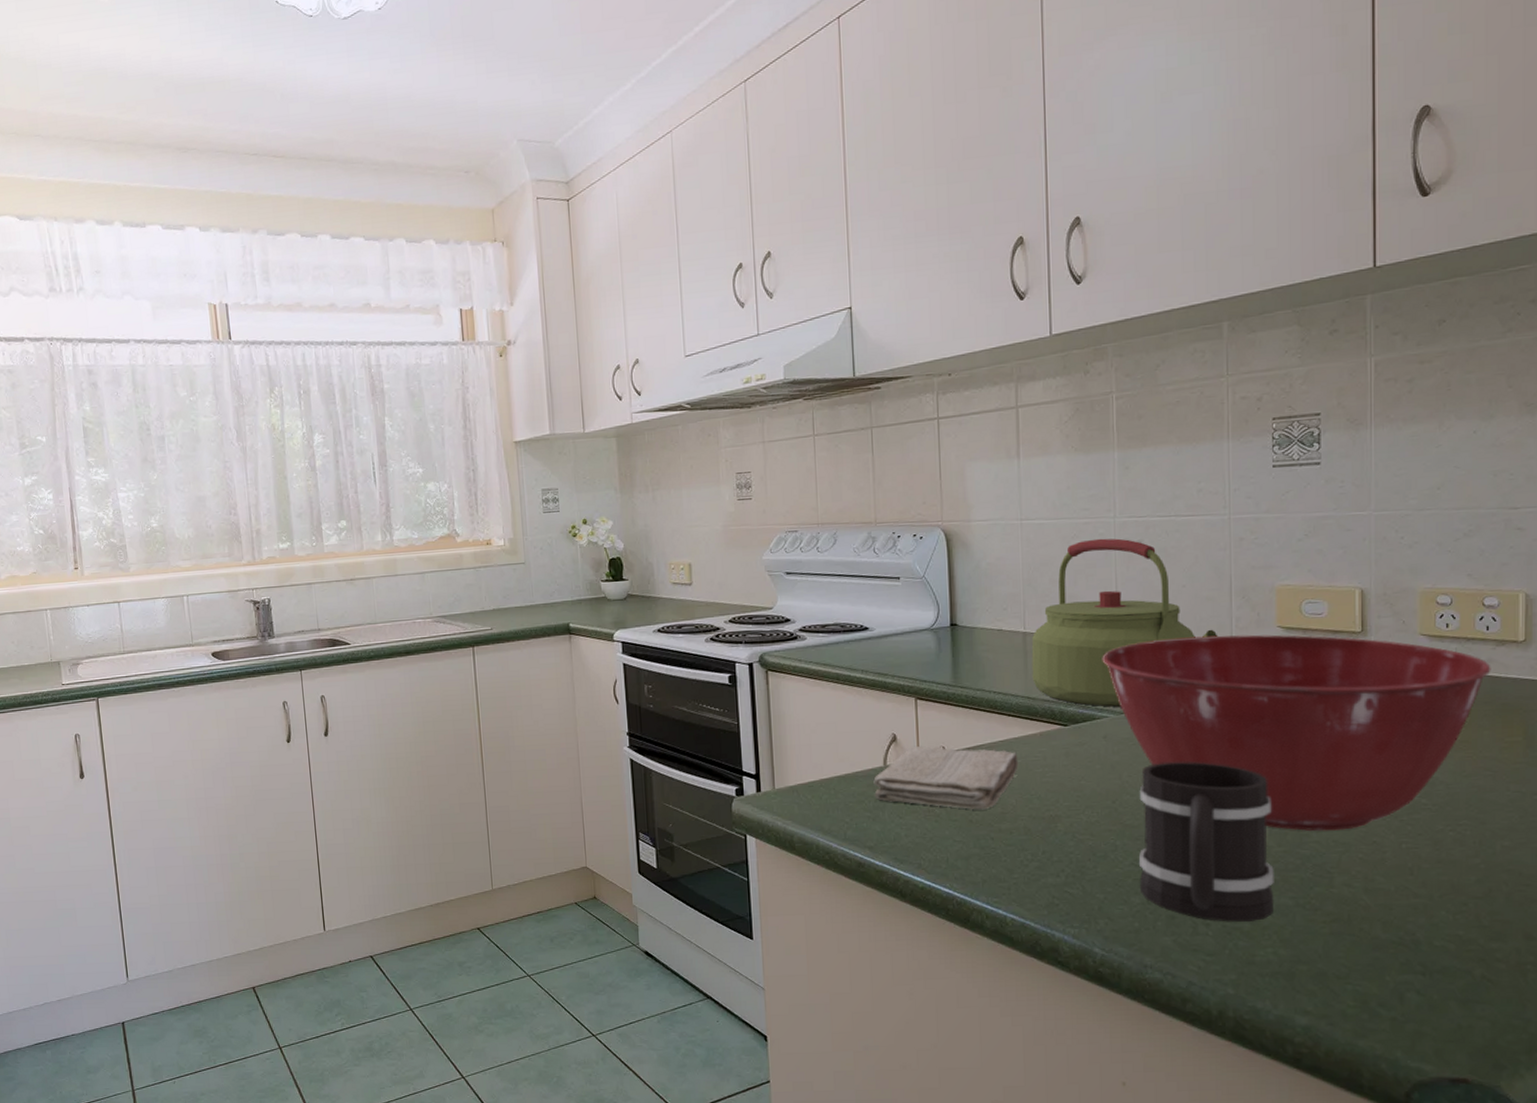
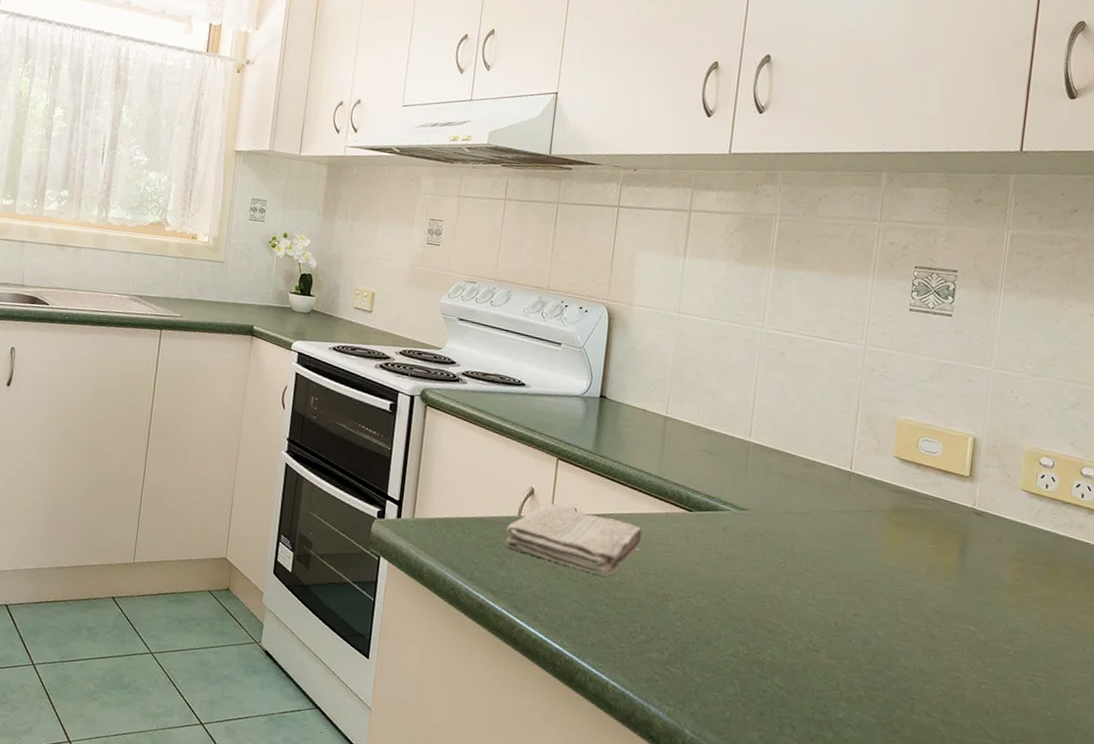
kettle: present [1031,538,1218,708] -> none [666,343,840,504]
mixing bowl: present [1102,634,1491,831] -> none [732,446,1082,661]
mug: present [1139,761,1274,922] -> none [736,562,868,732]

